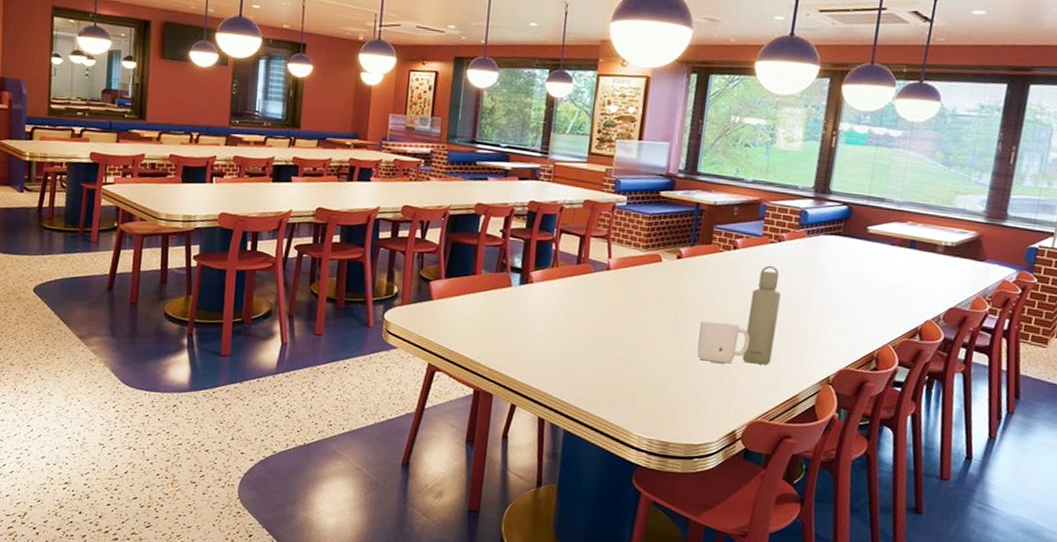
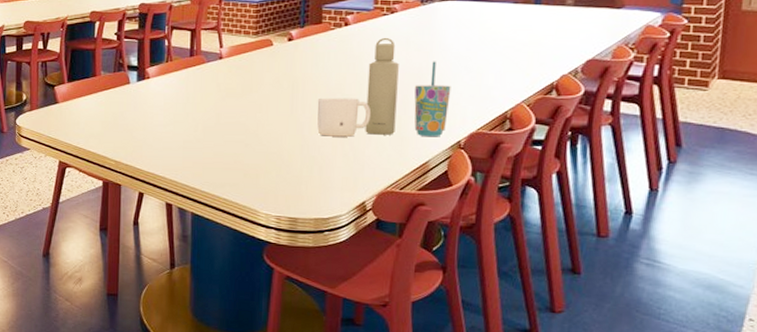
cup: none [788,294,827,371] -> present [414,61,451,137]

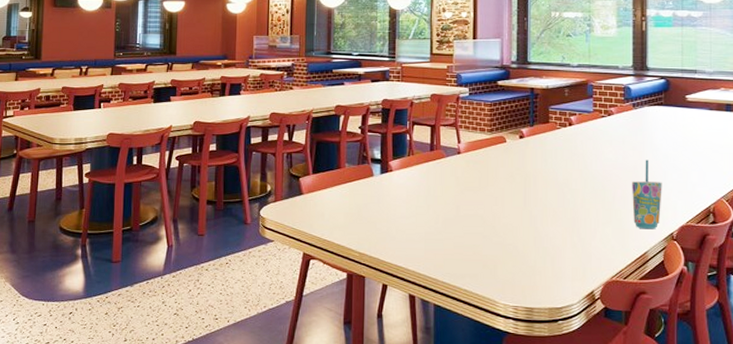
mug: present [317,98,372,137] -> none [547,192,596,229]
bottle: present [365,37,399,135] -> none [591,137,617,227]

